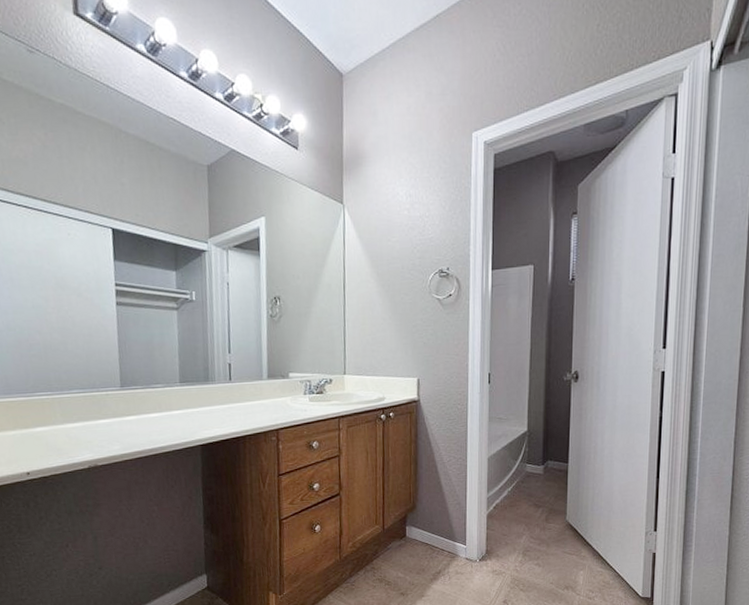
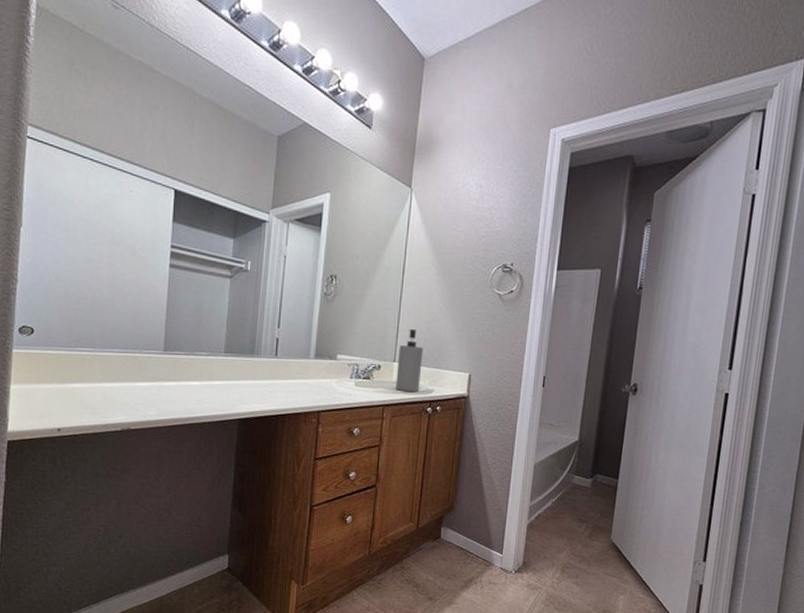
soap dispenser: none [344,340,372,402] -> present [396,328,423,393]

